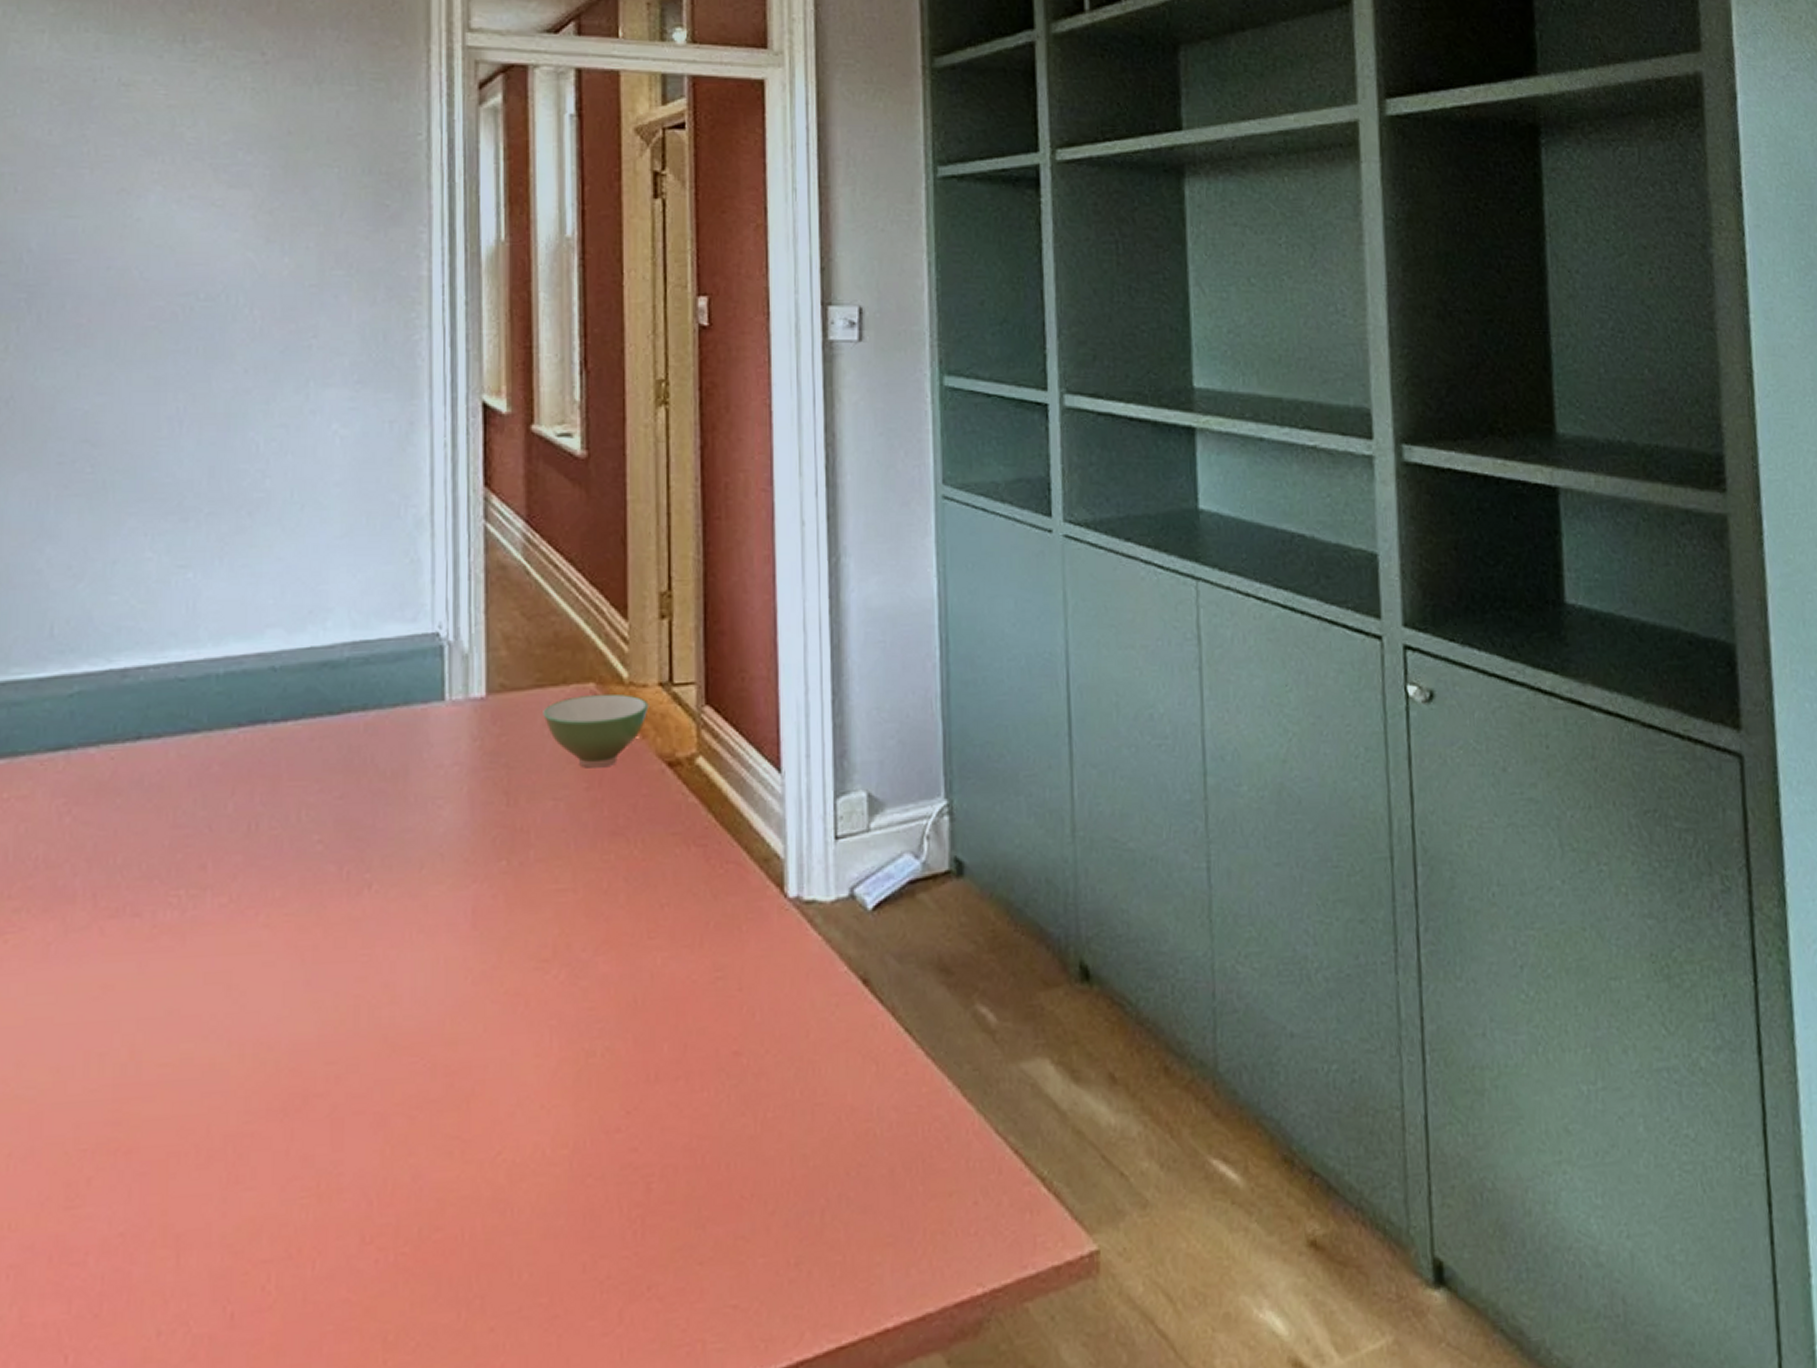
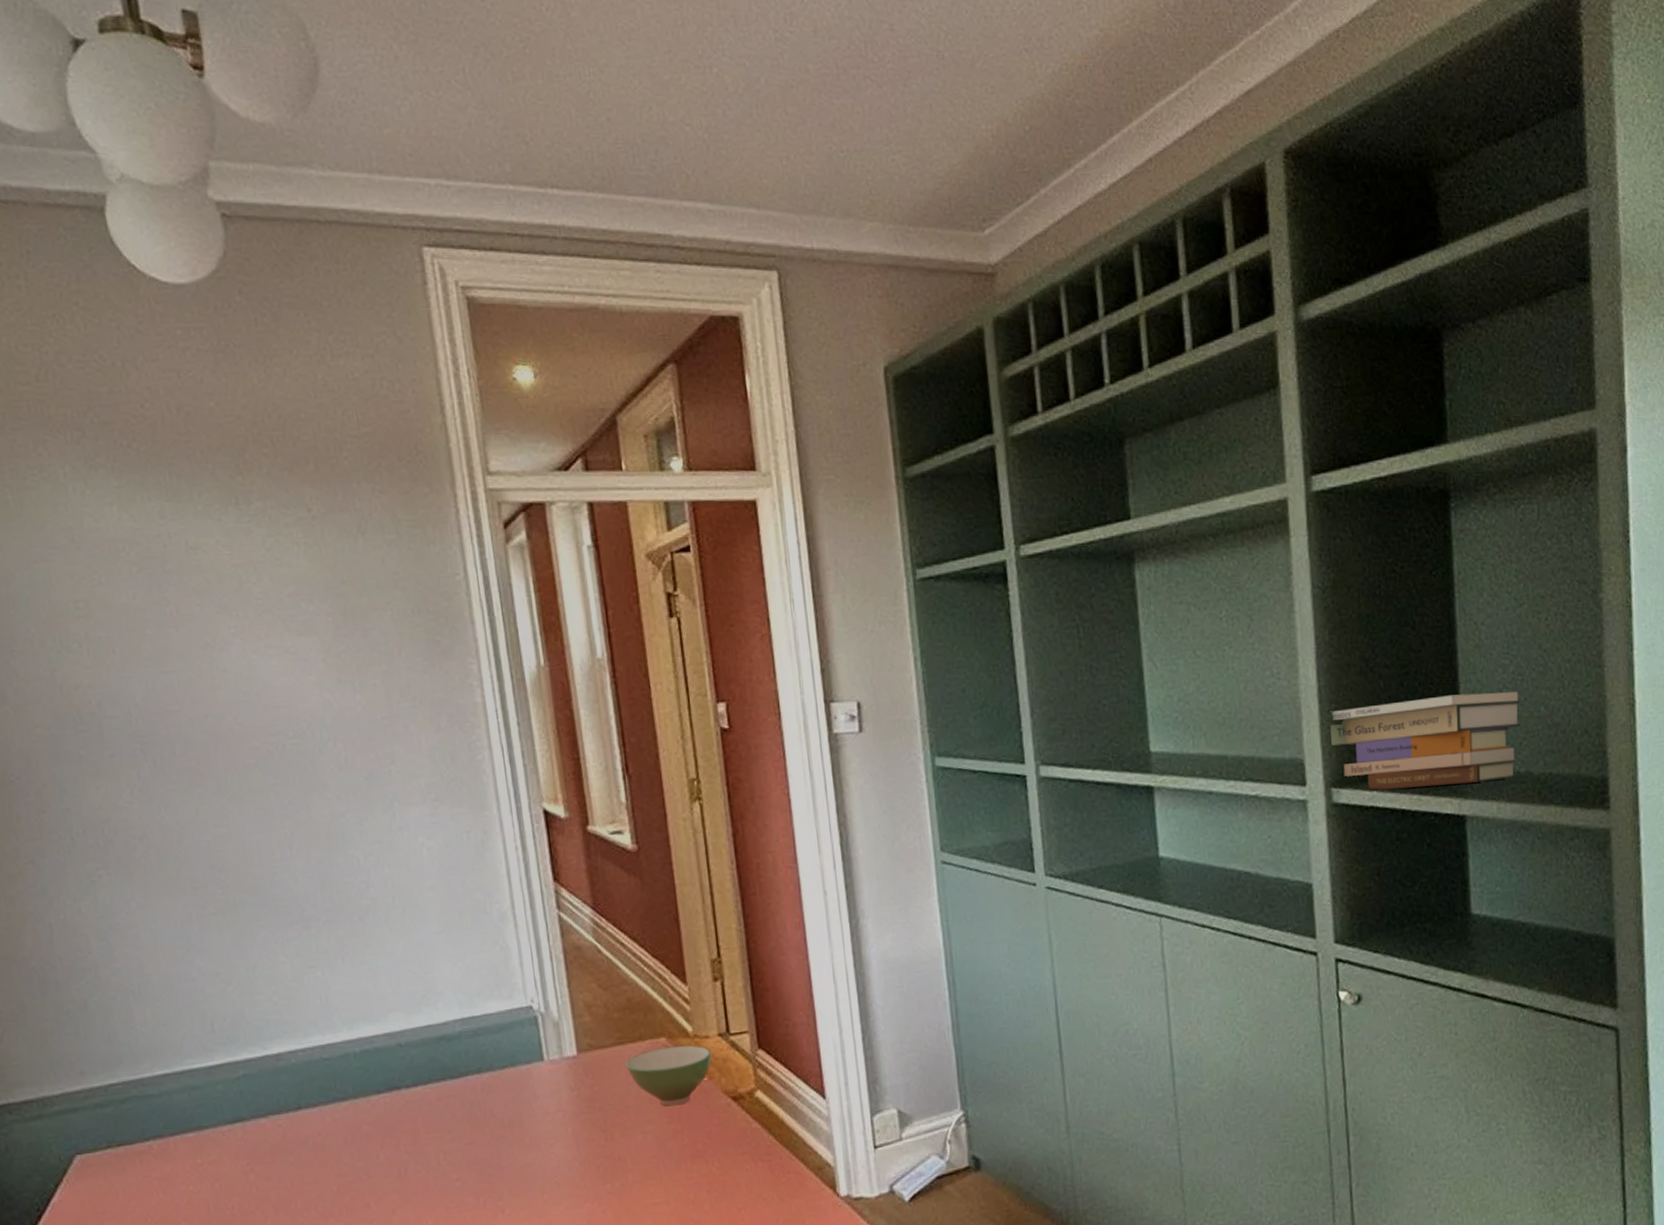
books: none [1401,348,1622,451] -> present [1330,691,1521,791]

